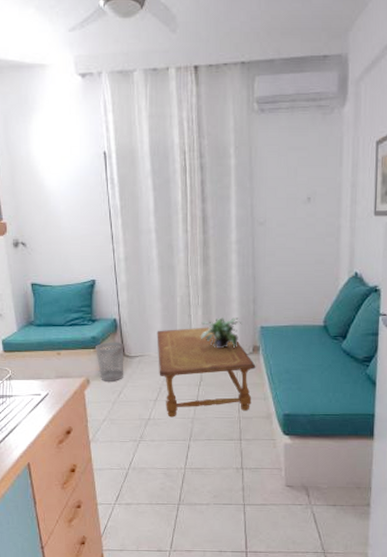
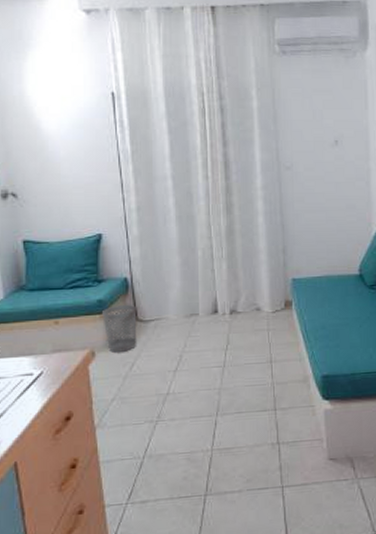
coffee table: present [157,327,256,418] -> none [175,282,289,390]
potted plant: present [200,317,242,349] -> none [225,270,272,306]

